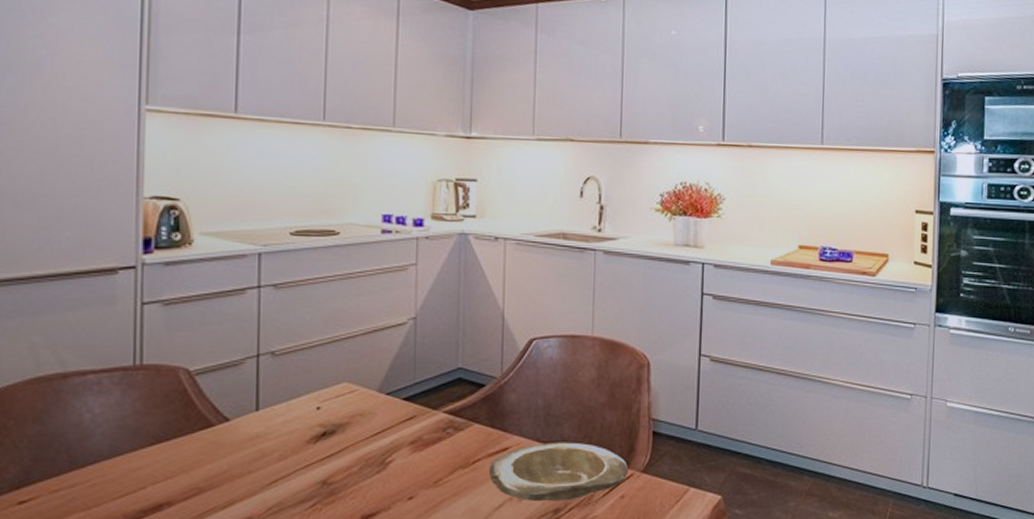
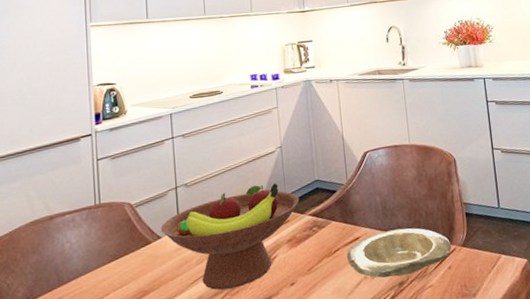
fruit bowl: none [230,365,433,497] -> present [161,183,300,290]

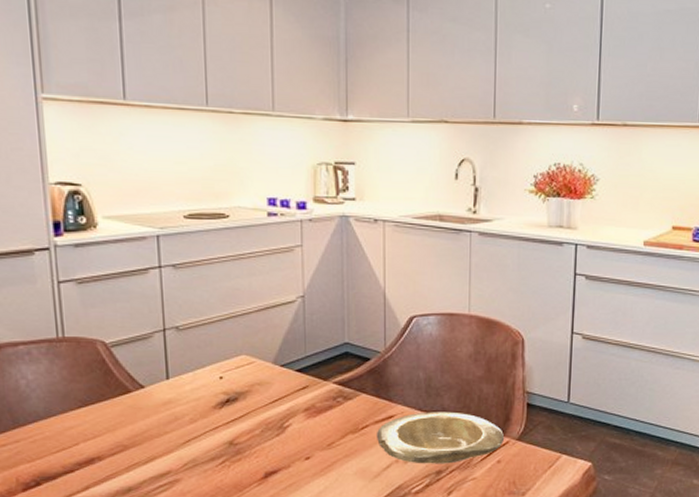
fruit bowl: present [161,183,300,290] -> none [144,339,323,455]

